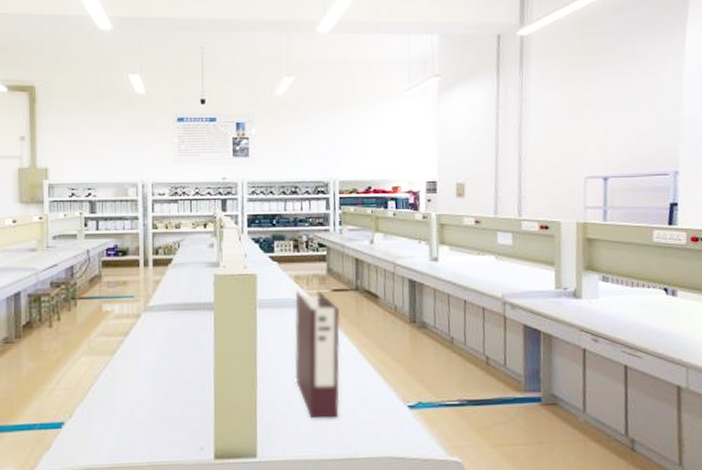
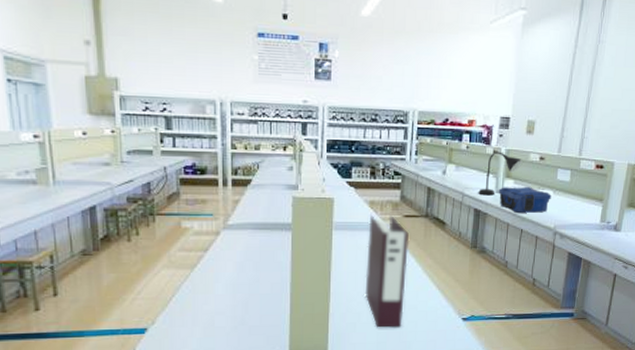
desk lamp: none [410,217,457,265] -> present [477,151,523,196]
toolbox: none [434,252,494,282] -> present [499,186,552,213]

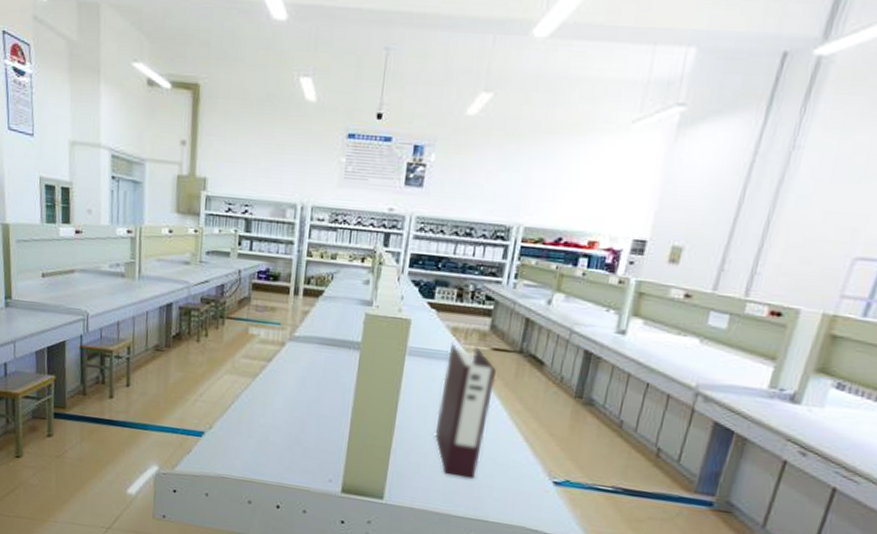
desk lamp: present [477,151,523,196] -> none [590,282,660,337]
toolbox: present [499,186,552,213] -> none [620,327,697,366]

